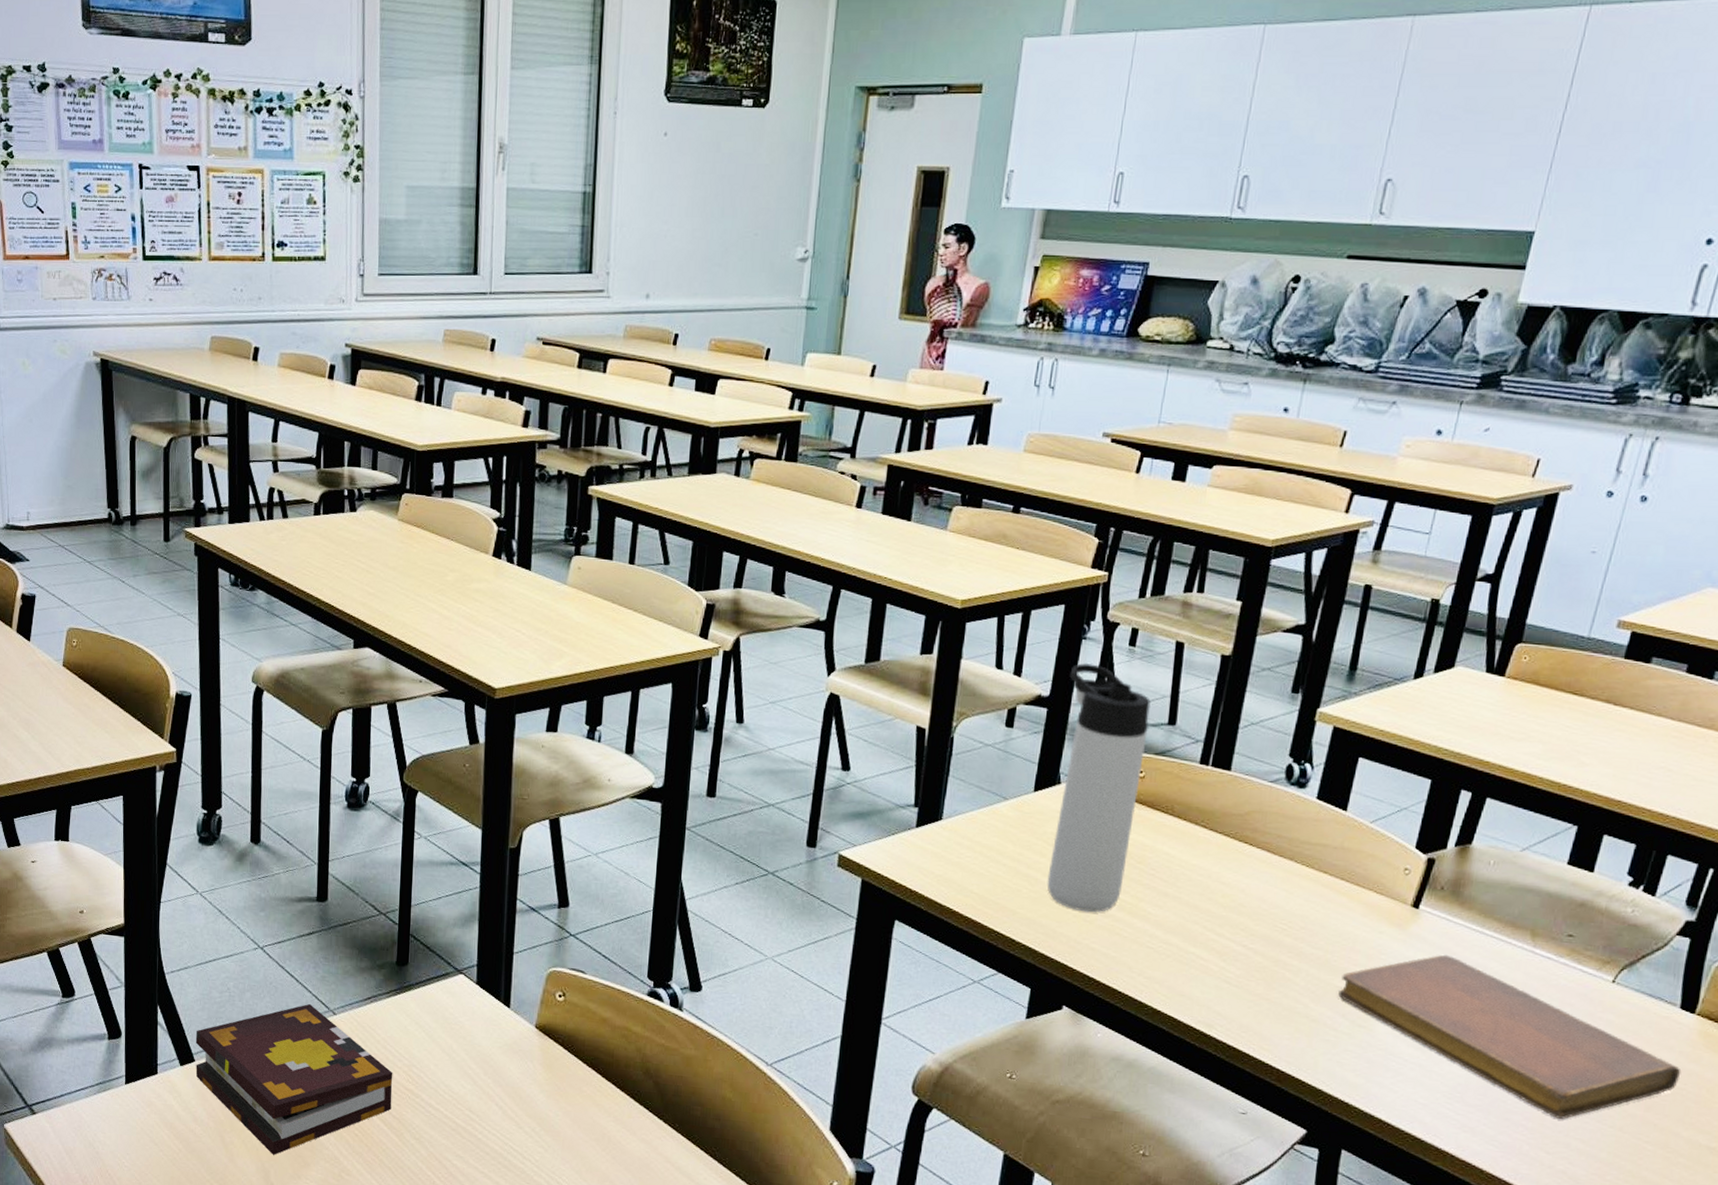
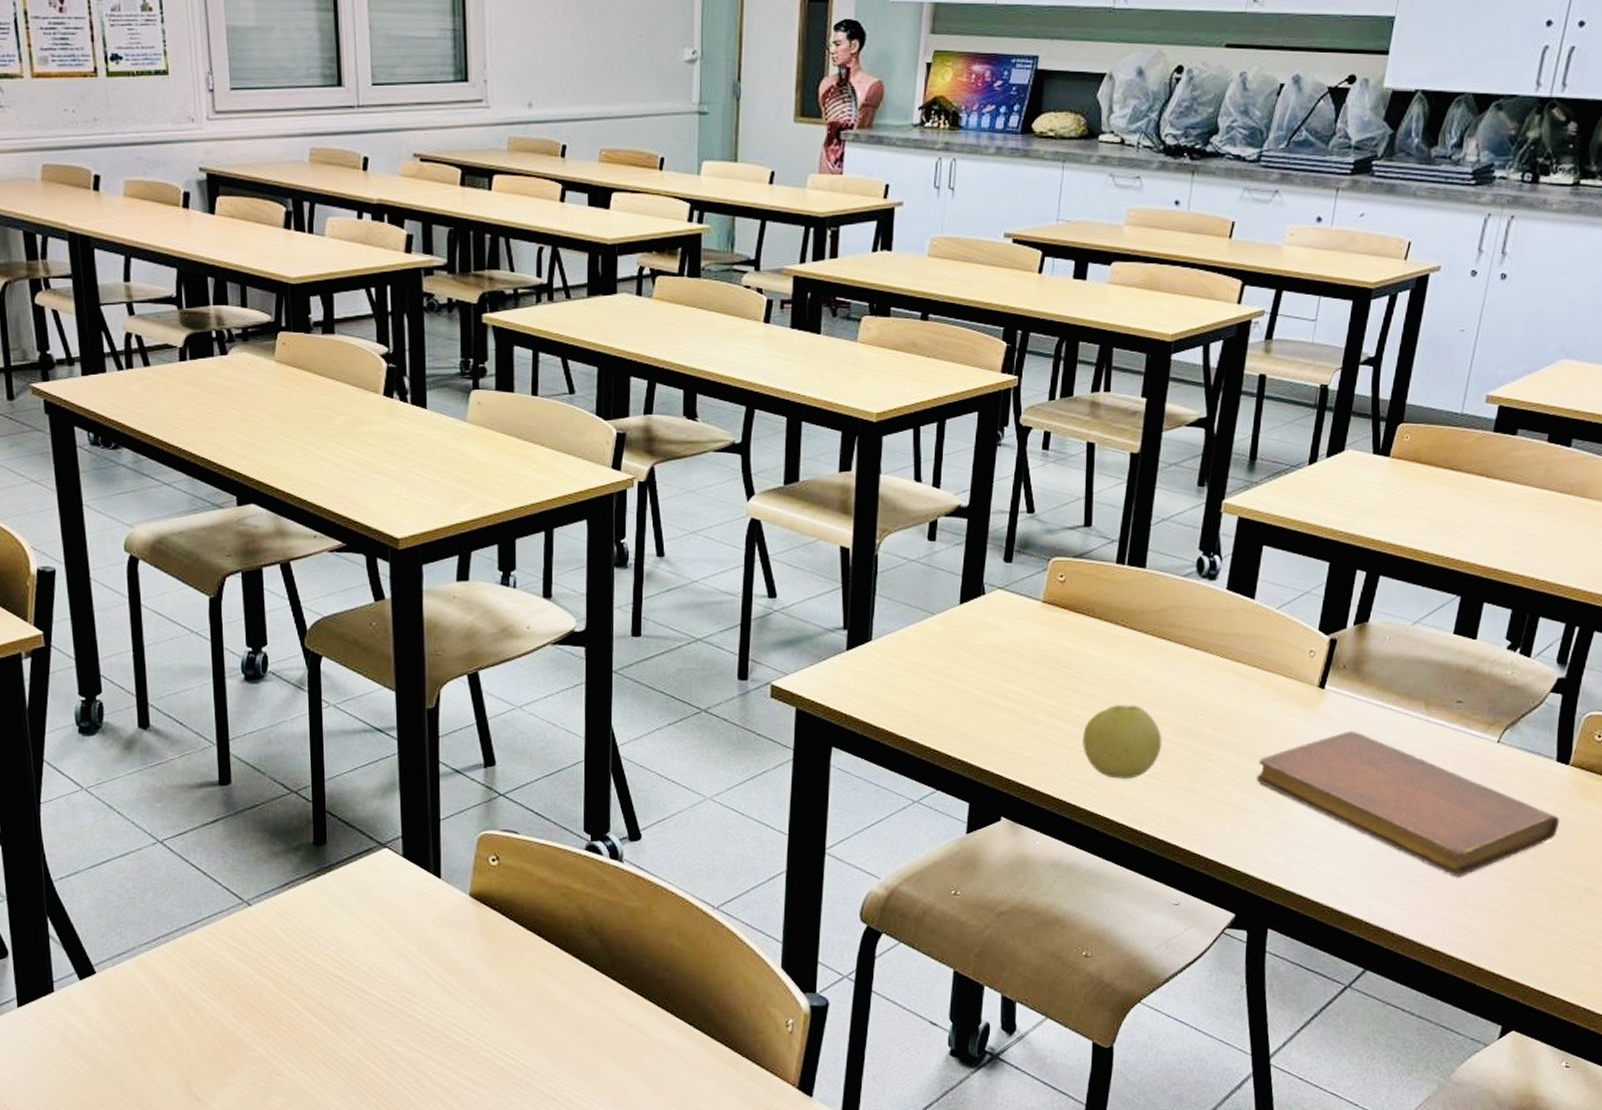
book: present [195,1003,393,1155] -> none [94,896,321,1064]
thermos bottle: present [1047,662,1151,913] -> none [978,469,1067,721]
apple: none [1153,904,1238,981] -> present [1083,704,1162,779]

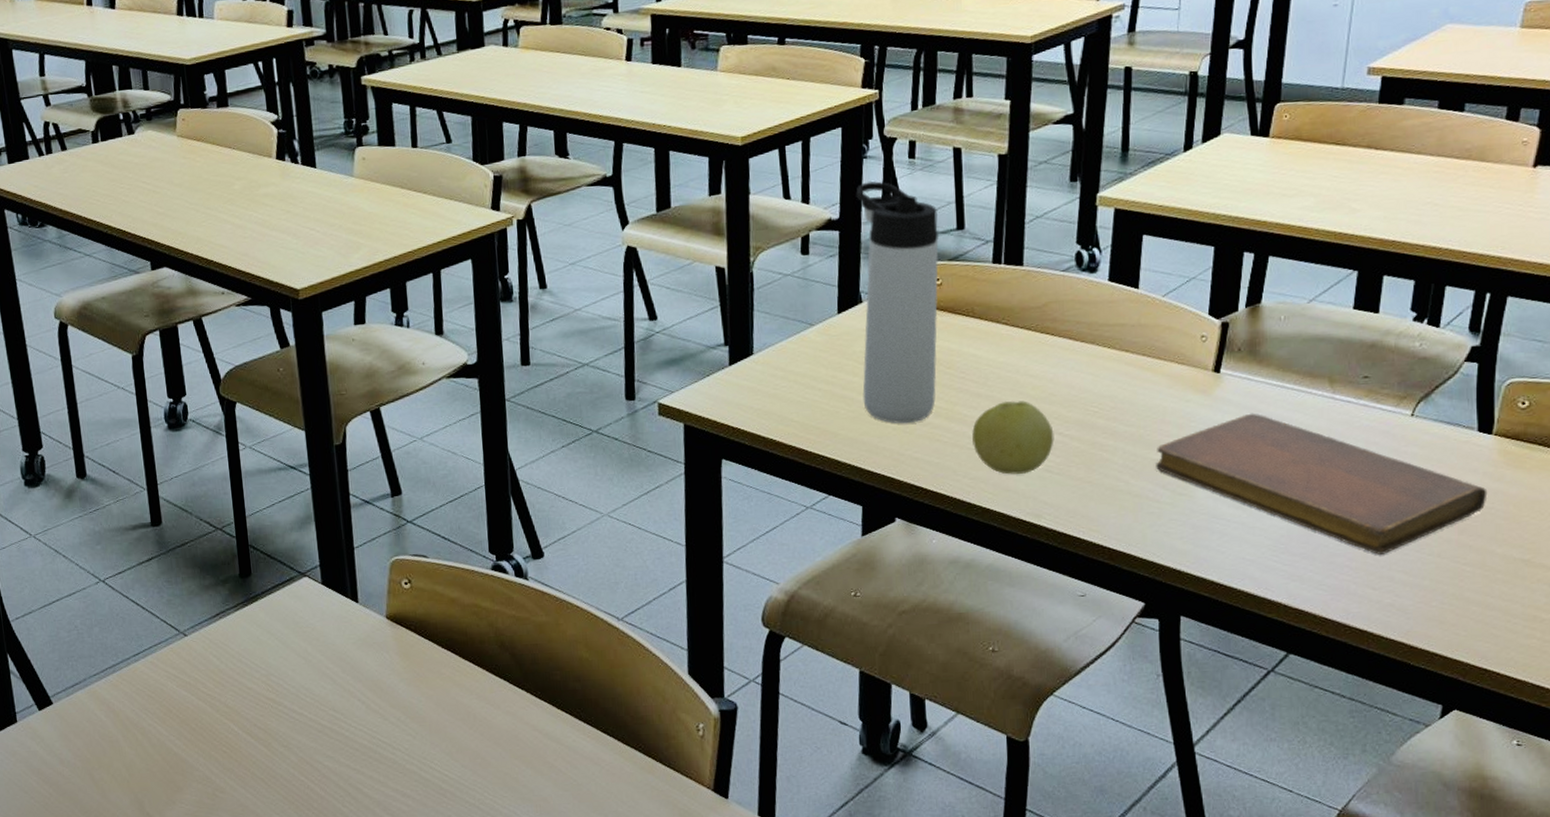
thermos bottle: none [978,469,1067,721] -> present [856,180,940,424]

